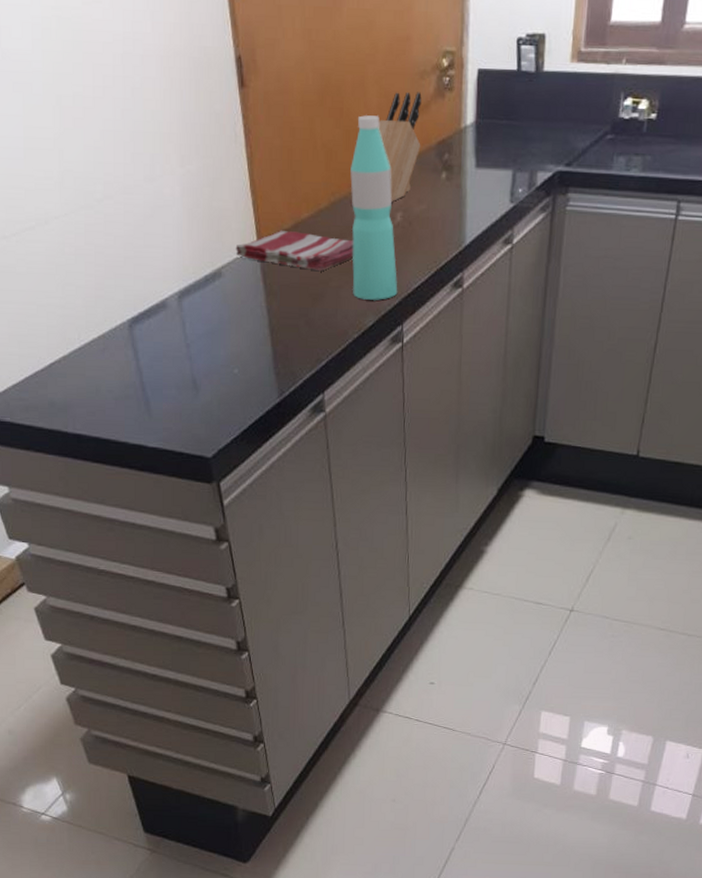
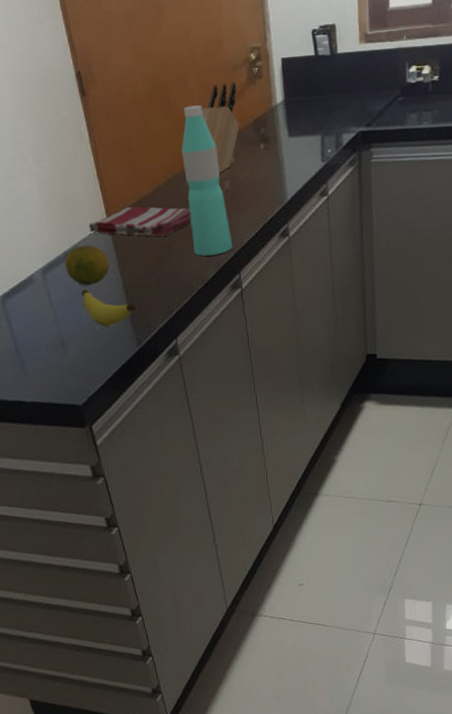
fruit: none [204,270,255,319] -> present [64,245,110,286]
banana: none [221,323,281,370] -> present [82,289,136,326]

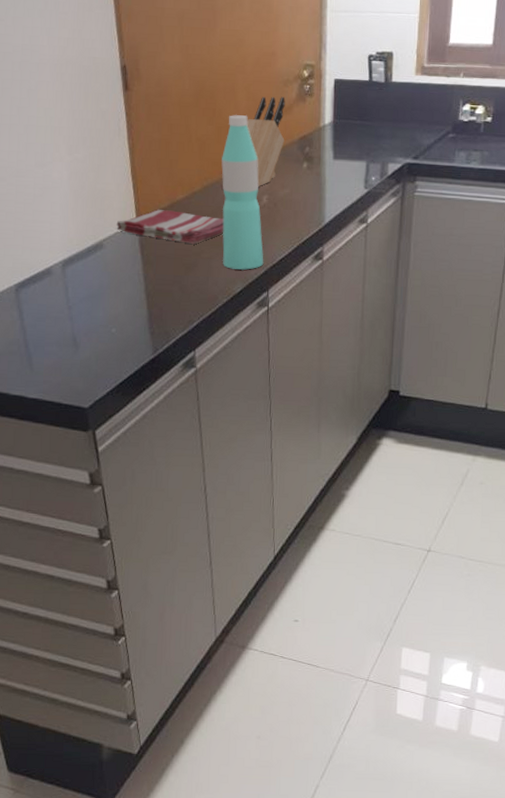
fruit: present [64,245,110,286] -> none [86,243,134,285]
banana: present [82,289,136,326] -> none [101,288,156,329]

